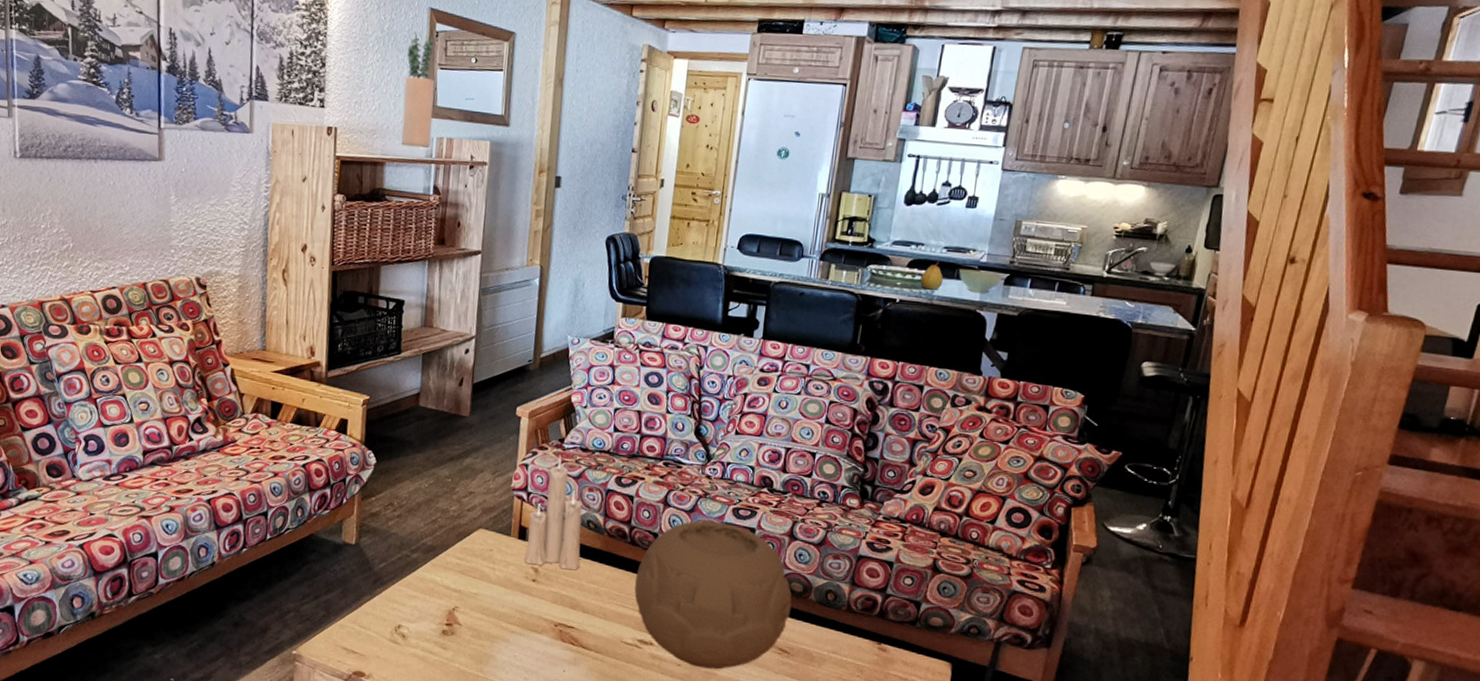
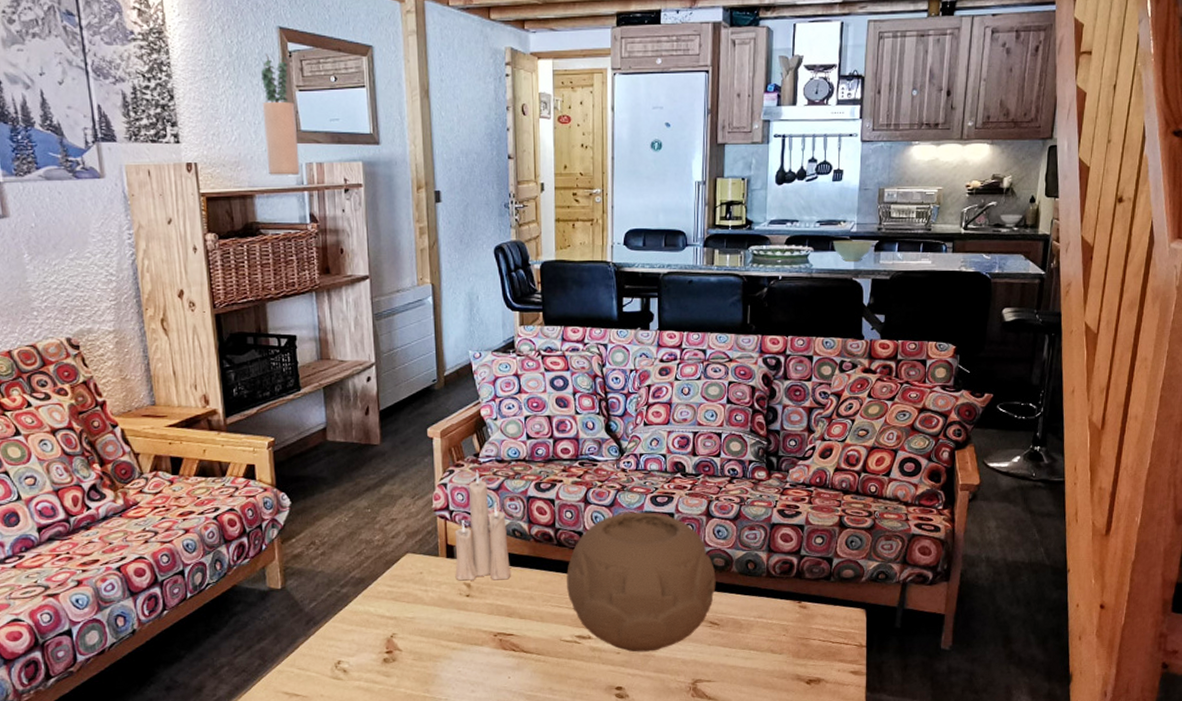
fruit: present [920,261,944,291] -> none [799,236,820,265]

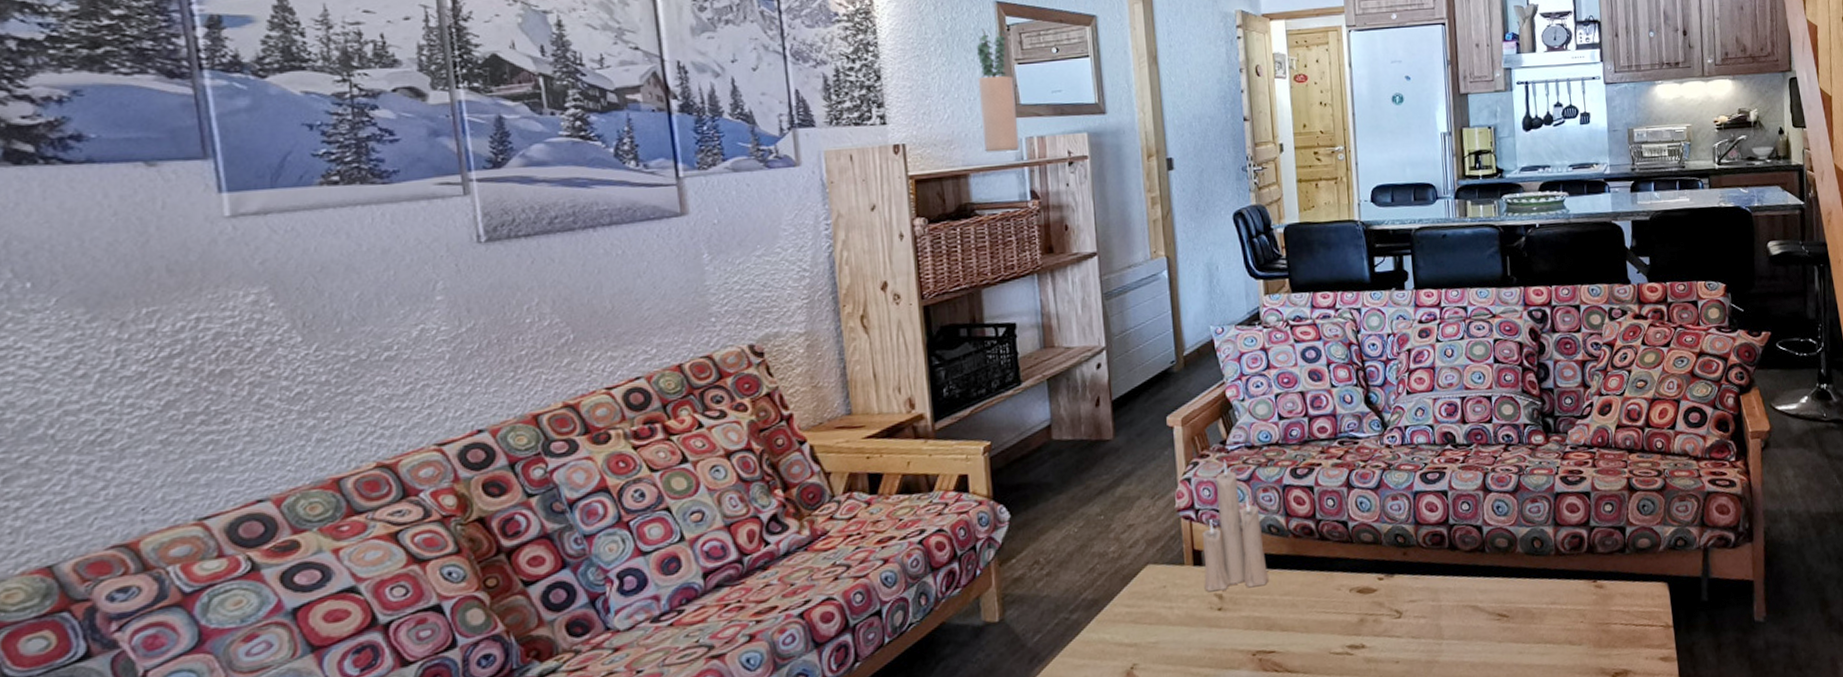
decorative bowl: present [567,512,716,652] -> none [1332,491,1501,659]
bowl: present [833,240,873,263] -> none [1588,181,1629,206]

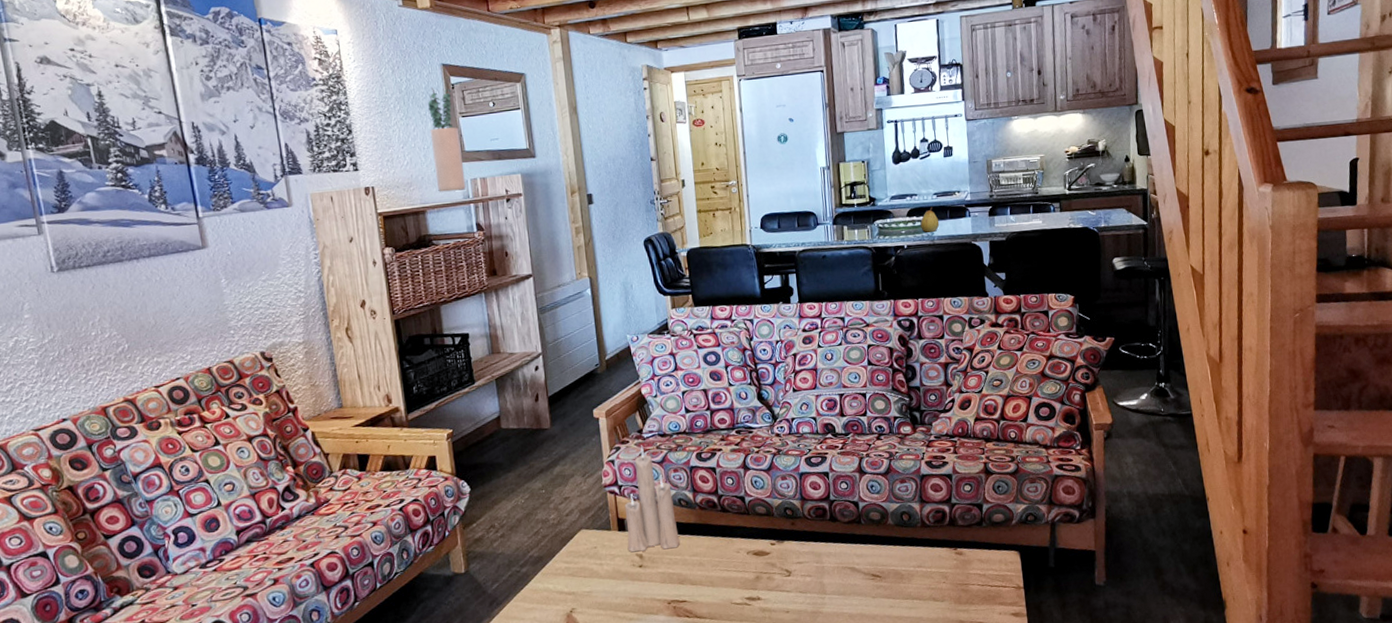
fruit: none [1554,180,1576,210] -> present [920,207,940,233]

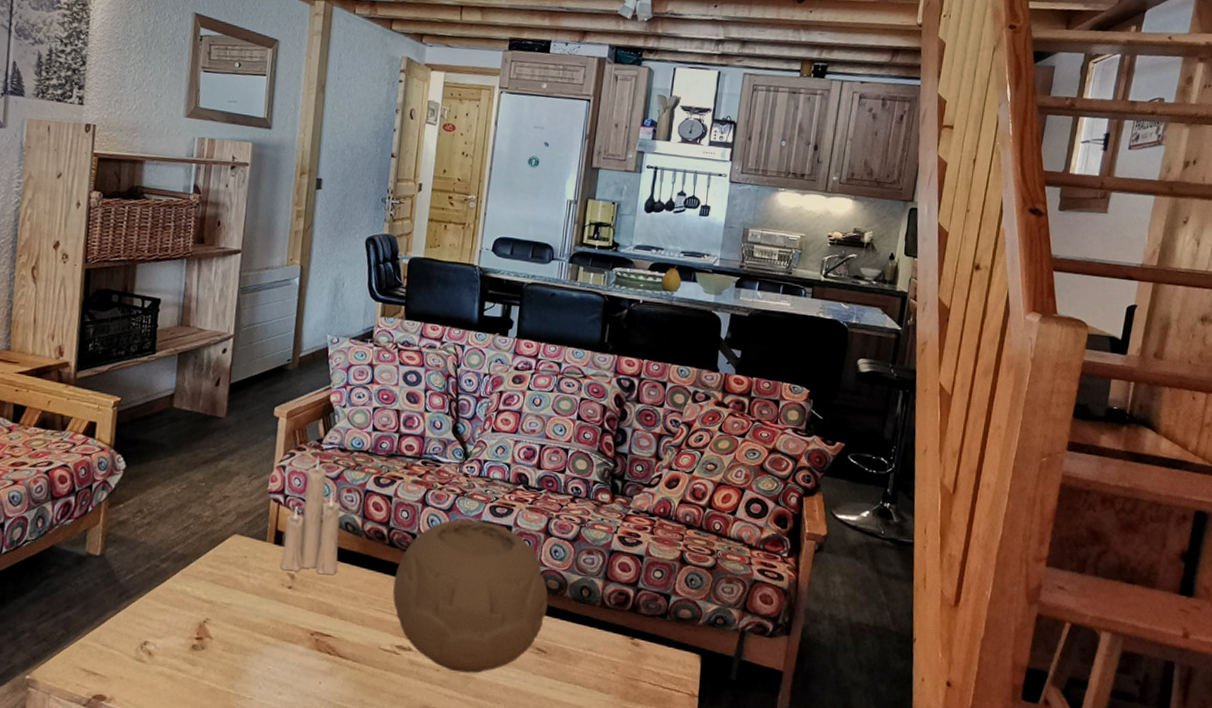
vase: present [428,85,466,192] -> none [162,35,199,148]
decorative bowl: none [732,473,875,610] -> present [393,519,549,673]
bowl: none [950,207,987,228] -> present [695,272,735,296]

